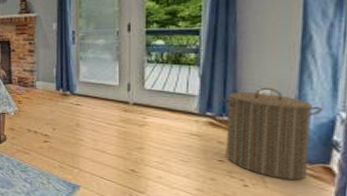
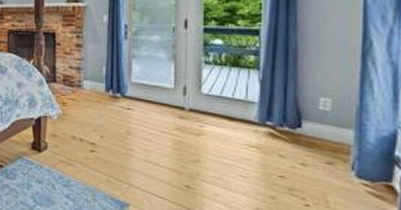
laundry hamper: present [220,87,323,181] -> none [281,95,385,200]

